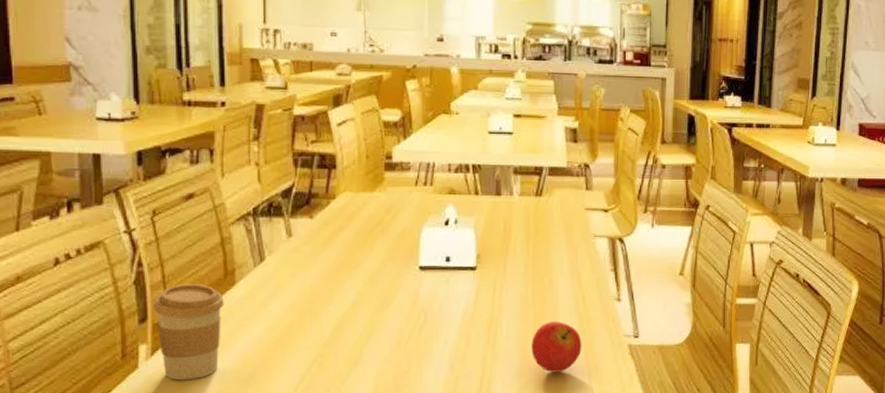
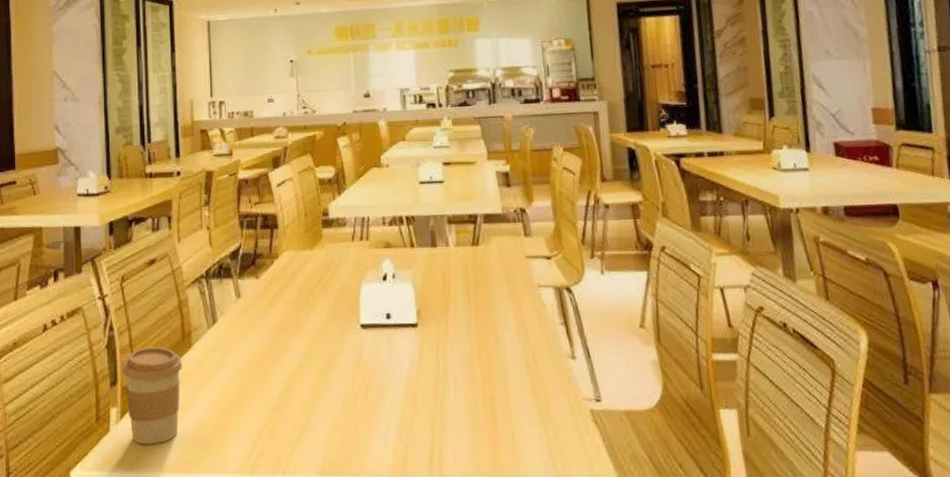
fruit: present [531,321,582,373] -> none [481,383,538,442]

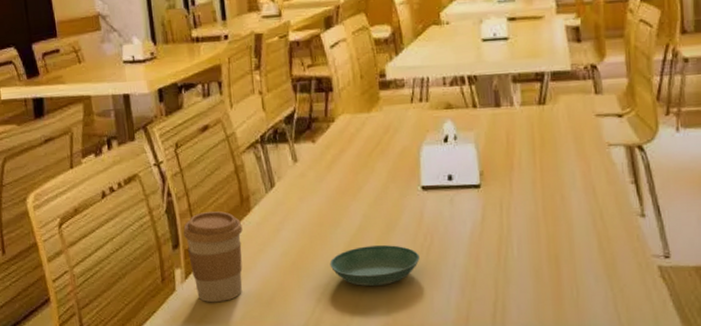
saucer: none [268,385,358,429] -> present [329,245,420,287]

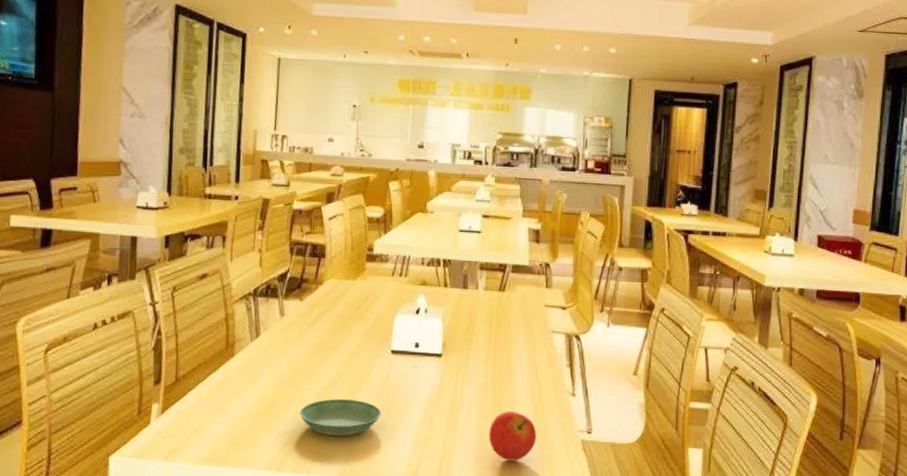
coffee cup: present [183,211,243,302] -> none [166,353,224,438]
fruit: none [546,241,604,297] -> present [489,411,537,461]

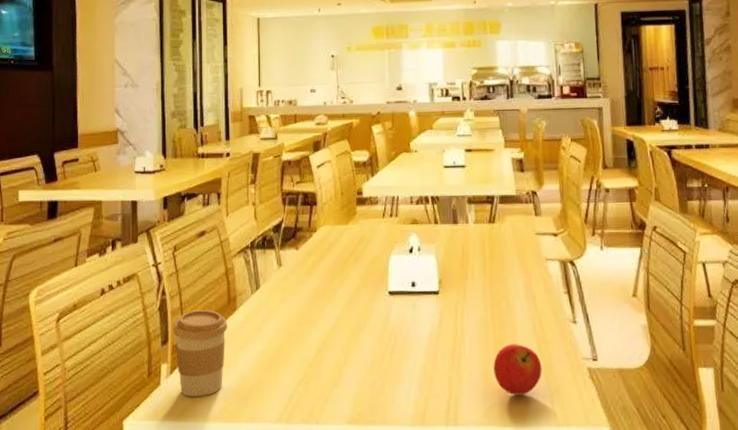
coffee cup: none [166,353,224,438] -> present [172,310,228,396]
saucer: present [299,399,381,437] -> none [304,345,384,384]

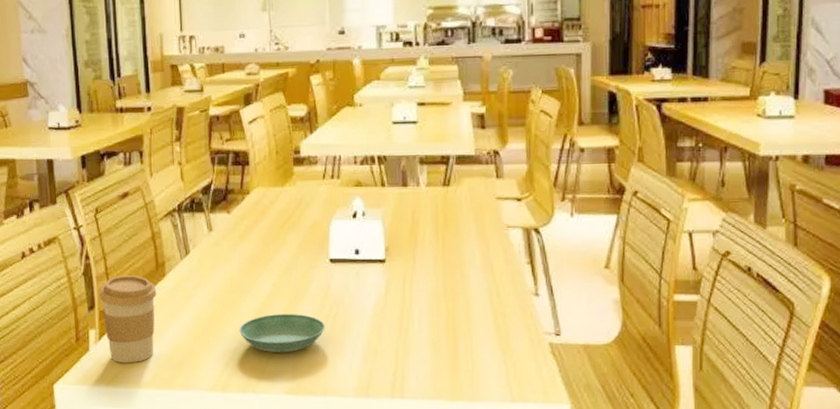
saucer: none [304,345,384,384] -> present [239,314,325,353]
fruit: present [493,344,542,396] -> none [444,316,498,370]

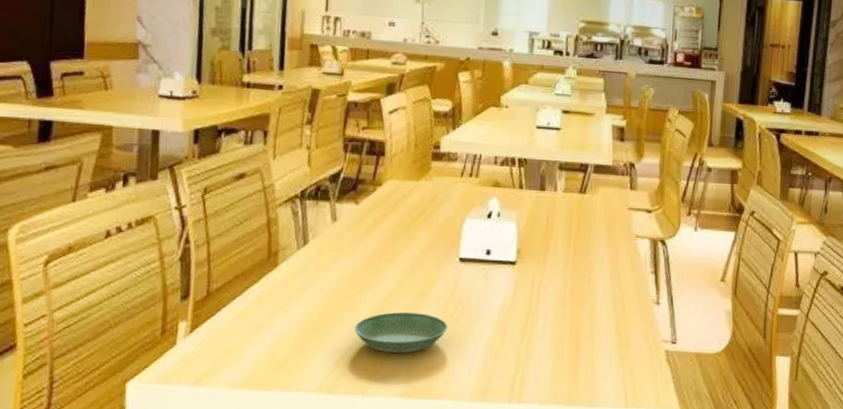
coffee cup: present [98,276,157,362] -> none [195,263,266,360]

